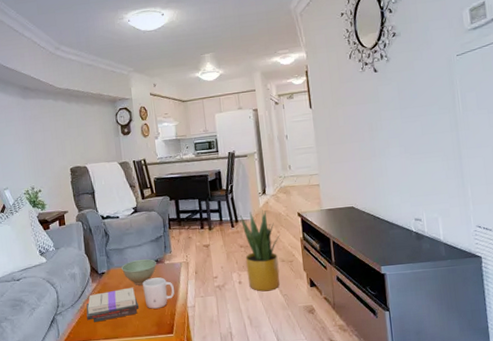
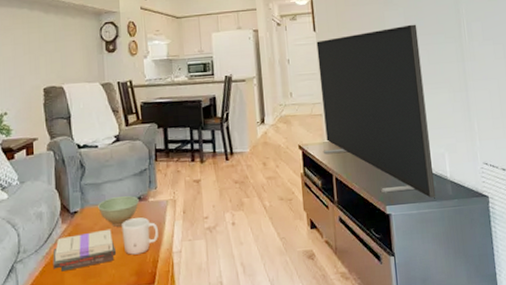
planter: present [240,210,281,292] -> none [236,141,280,234]
television: none [312,97,430,259] -> present [316,24,436,198]

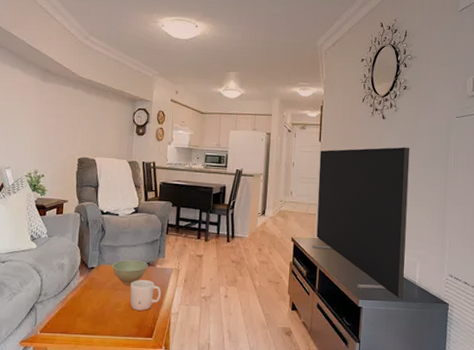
books: present [53,229,117,271] -> none [68,286,124,316]

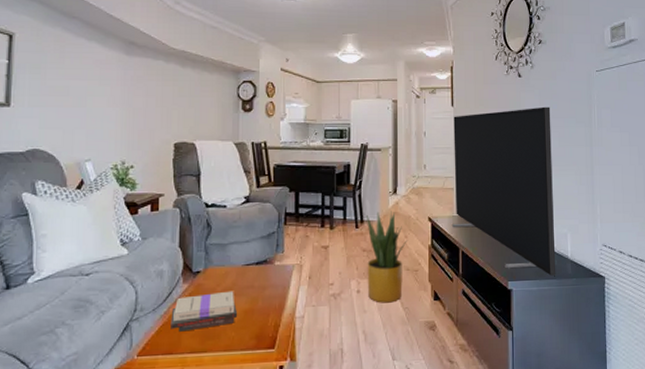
books: none [68,286,124,316] -> present [170,290,238,332]
bowl: present [112,260,148,285] -> none [222,258,265,289]
mug: present [129,280,162,311] -> none [245,281,283,318]
planter: none [234,229,273,309] -> present [367,211,408,303]

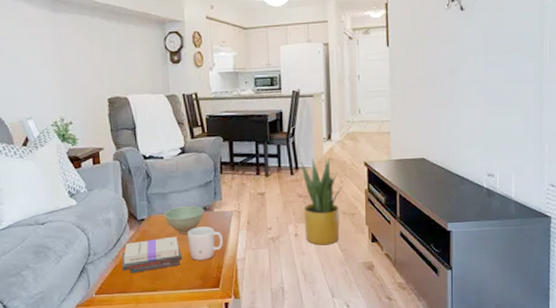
bowl: none [222,258,265,289] -> present [164,206,204,234]
mug: none [245,281,283,318] -> present [187,226,224,261]
television: present [452,106,556,276] -> none [389,41,499,217]

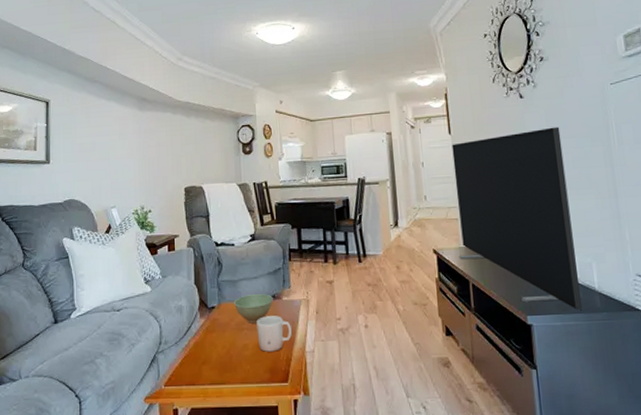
books: present [121,236,183,273] -> none [191,325,252,364]
planter: present [301,157,344,246] -> none [369,244,414,338]
television: none [389,41,499,217] -> present [451,127,583,310]

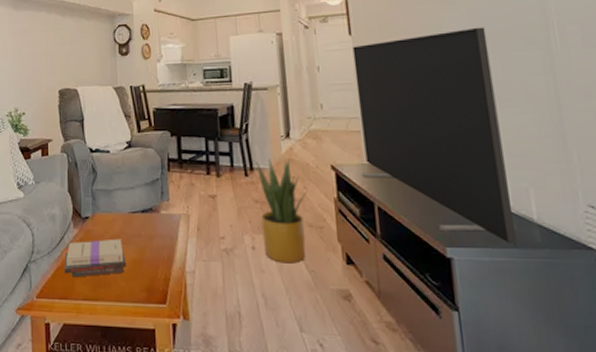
books: none [191,325,252,364] -> present [64,238,127,277]
bowl: present [234,294,273,324] -> none [109,206,150,237]
mug: present [256,316,293,352] -> none [132,230,171,269]
planter: none [369,244,414,338] -> present [257,157,308,264]

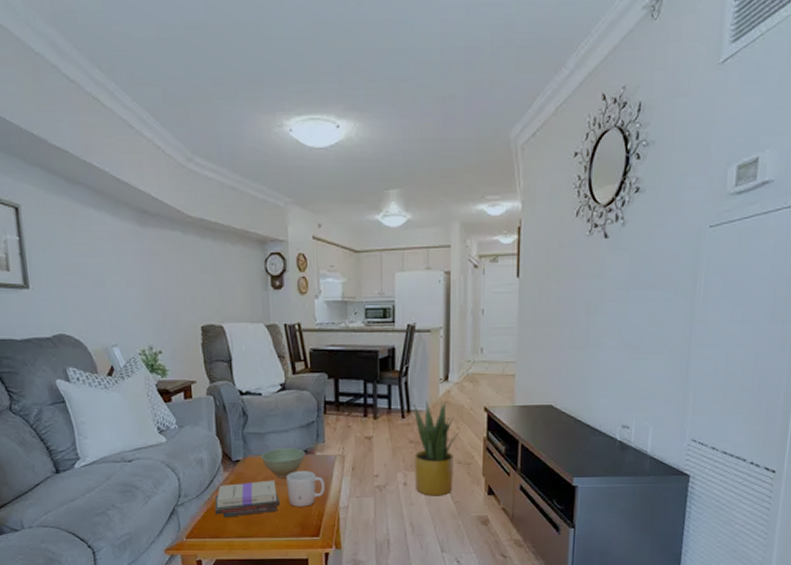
bowl: none [109,206,150,237] -> present [261,448,305,478]
mug: none [132,230,171,269] -> present [286,471,326,507]
television: present [352,27,517,244] -> none [512,275,643,473]

